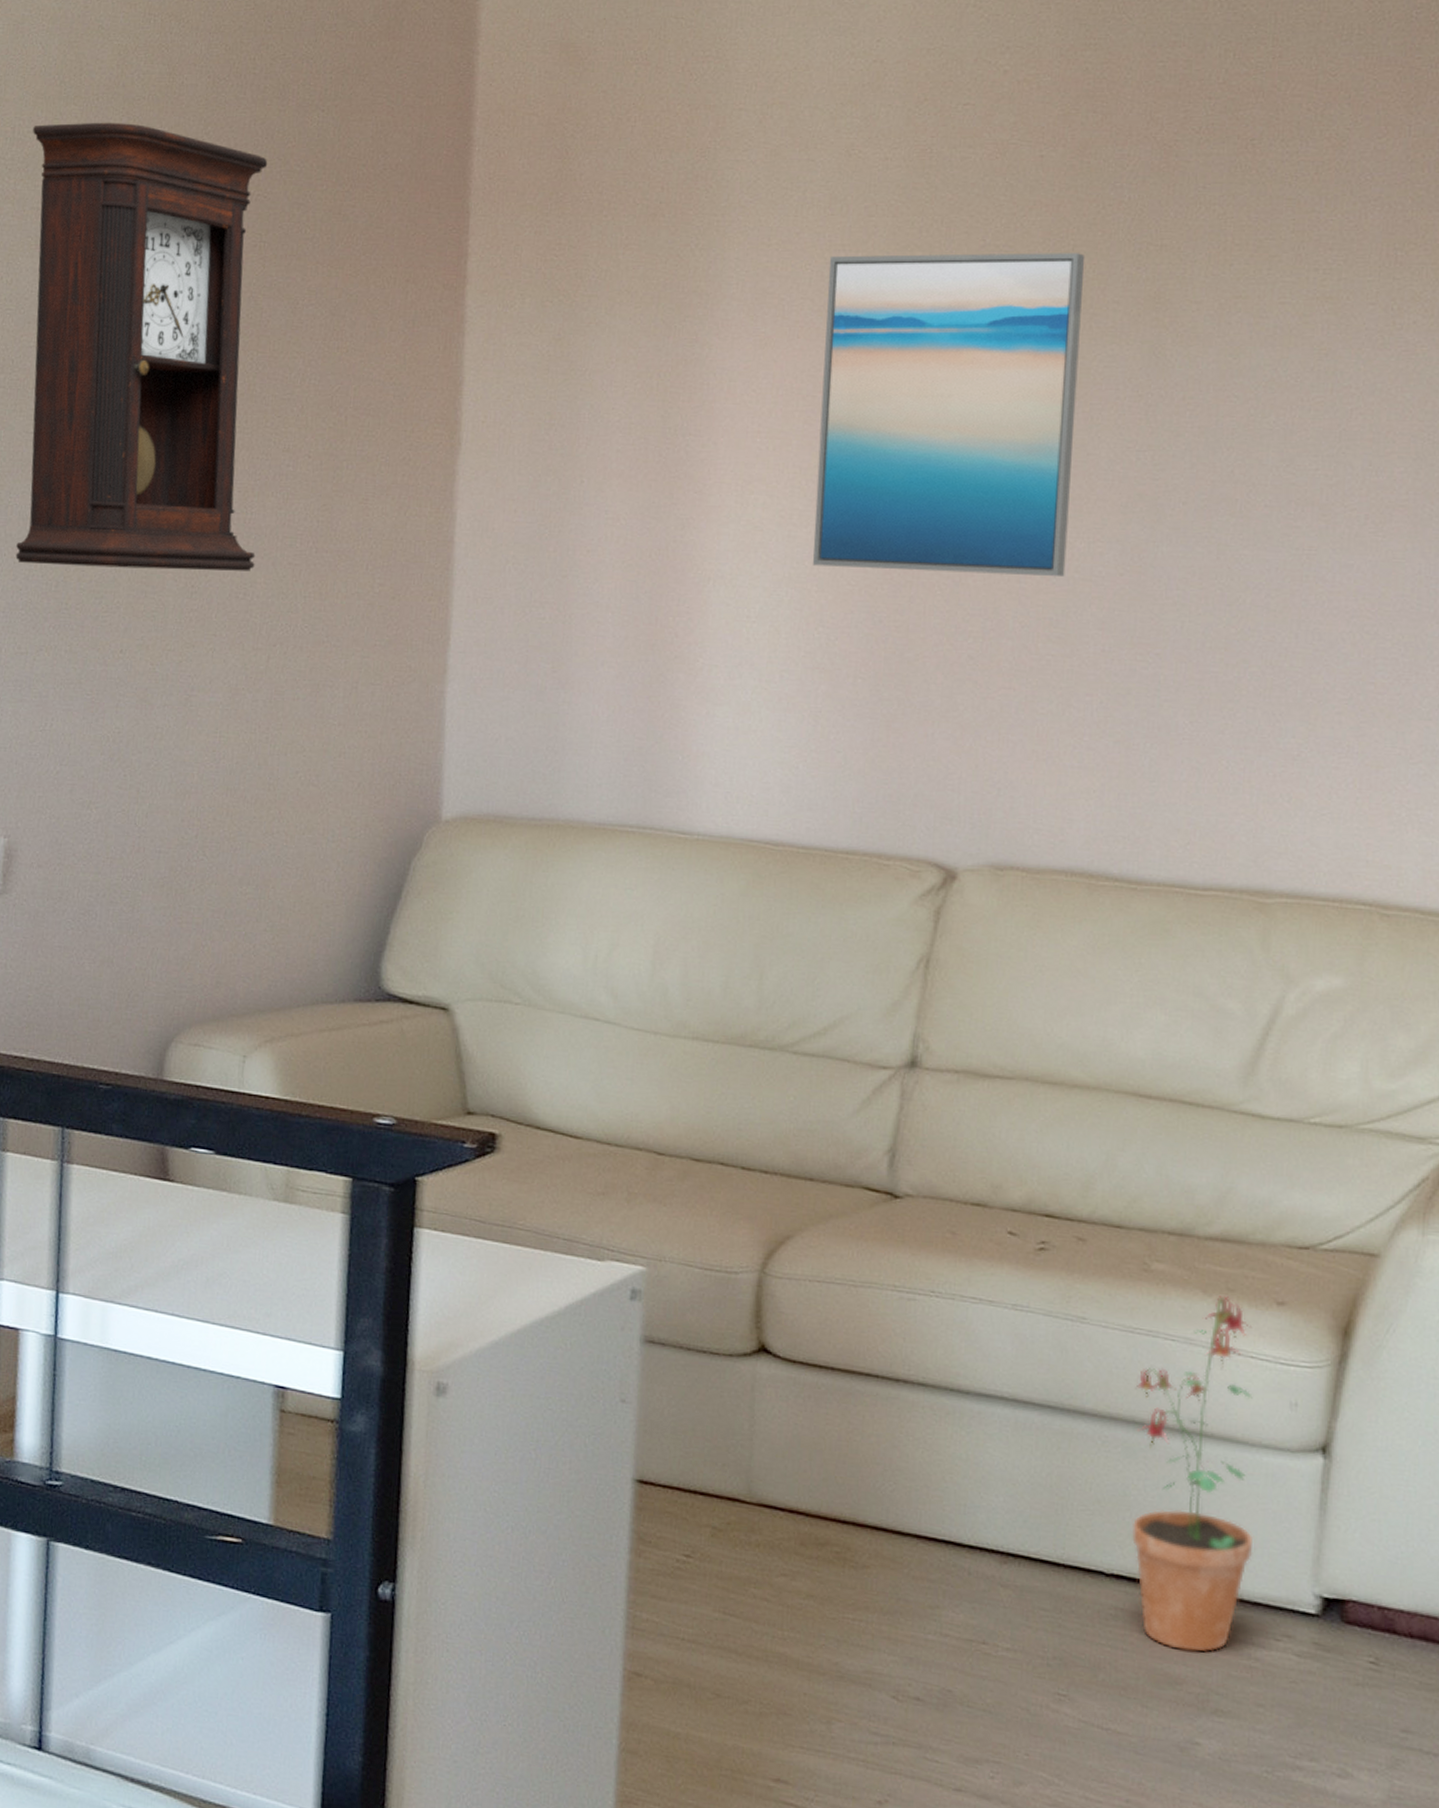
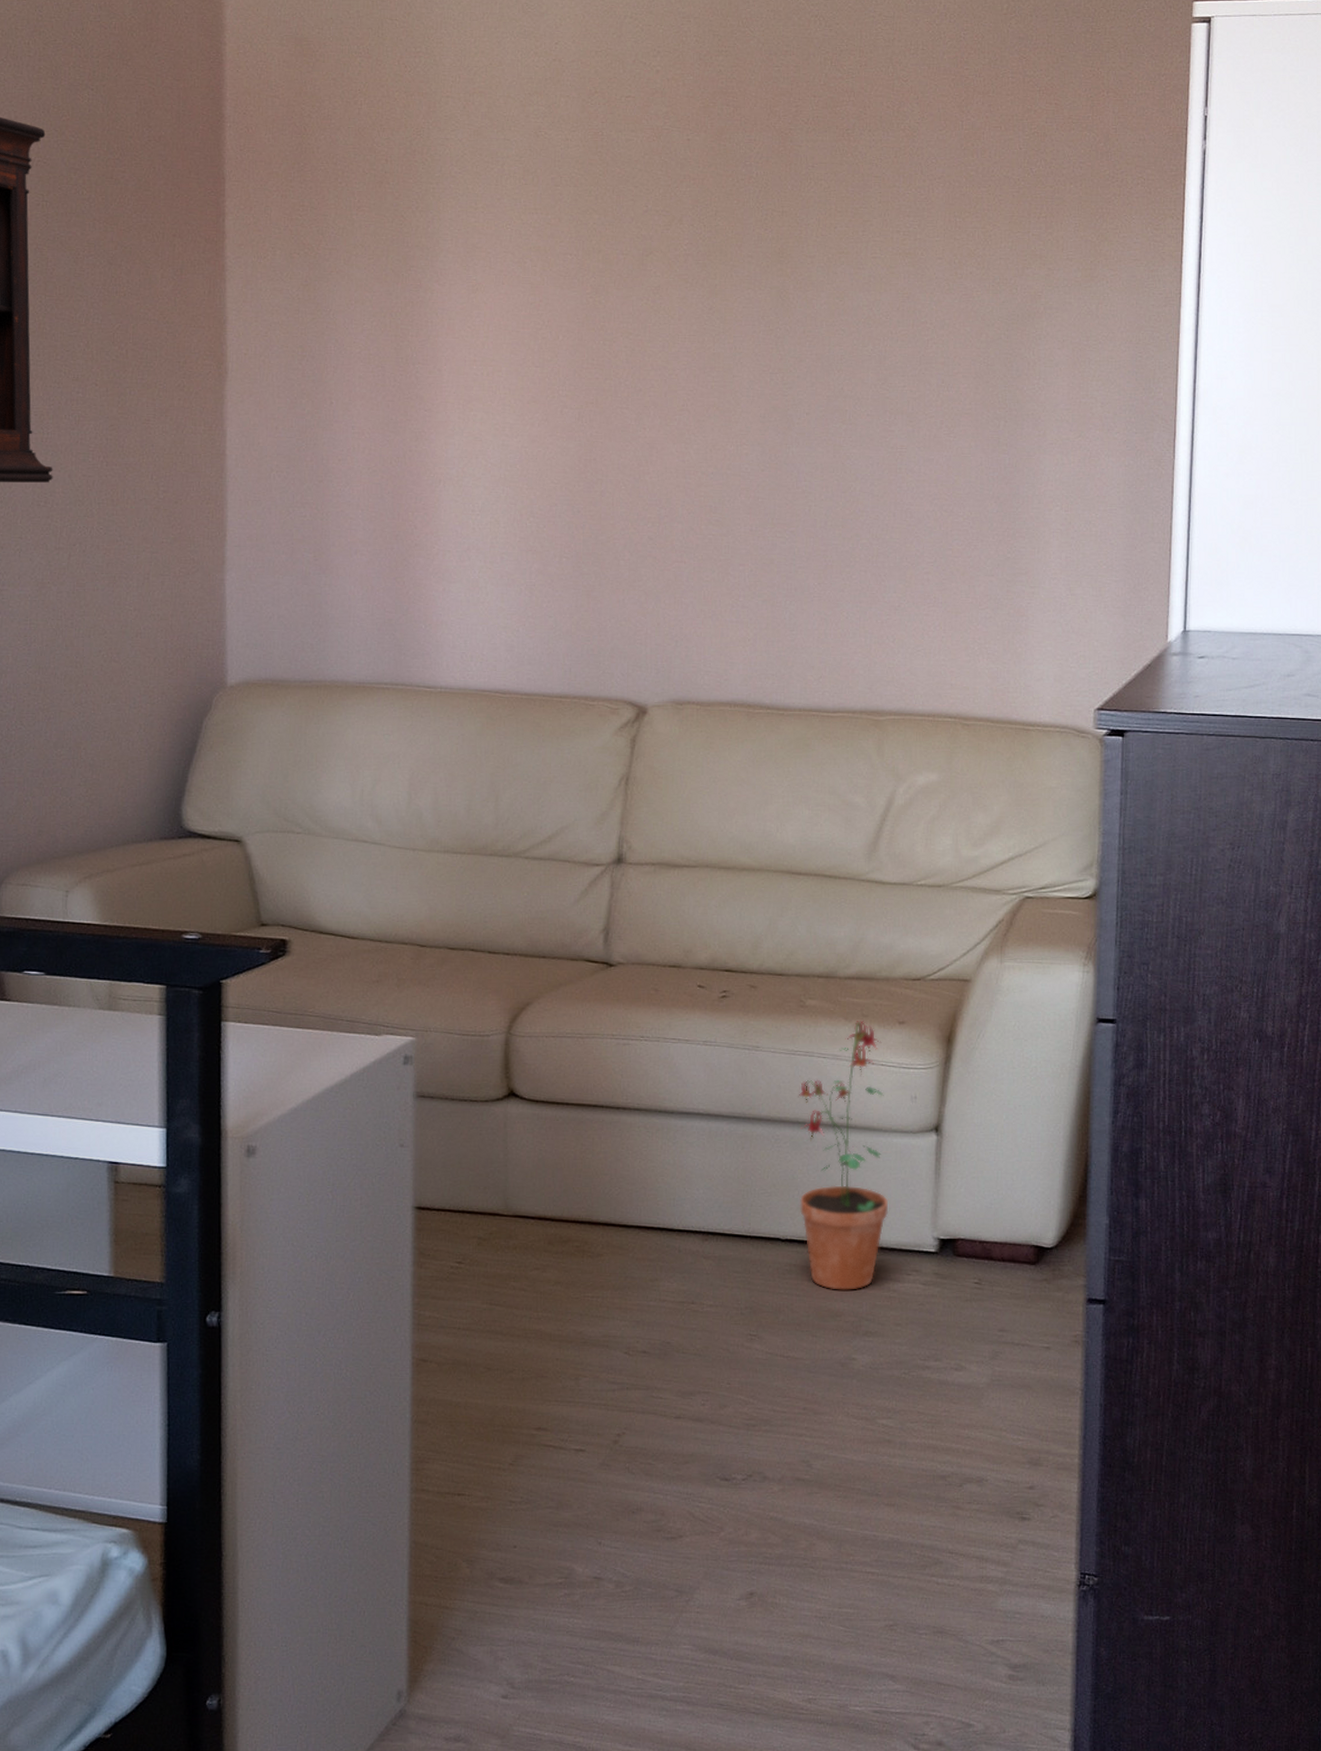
wall art: present [812,253,1086,576] -> none [522,216,725,473]

